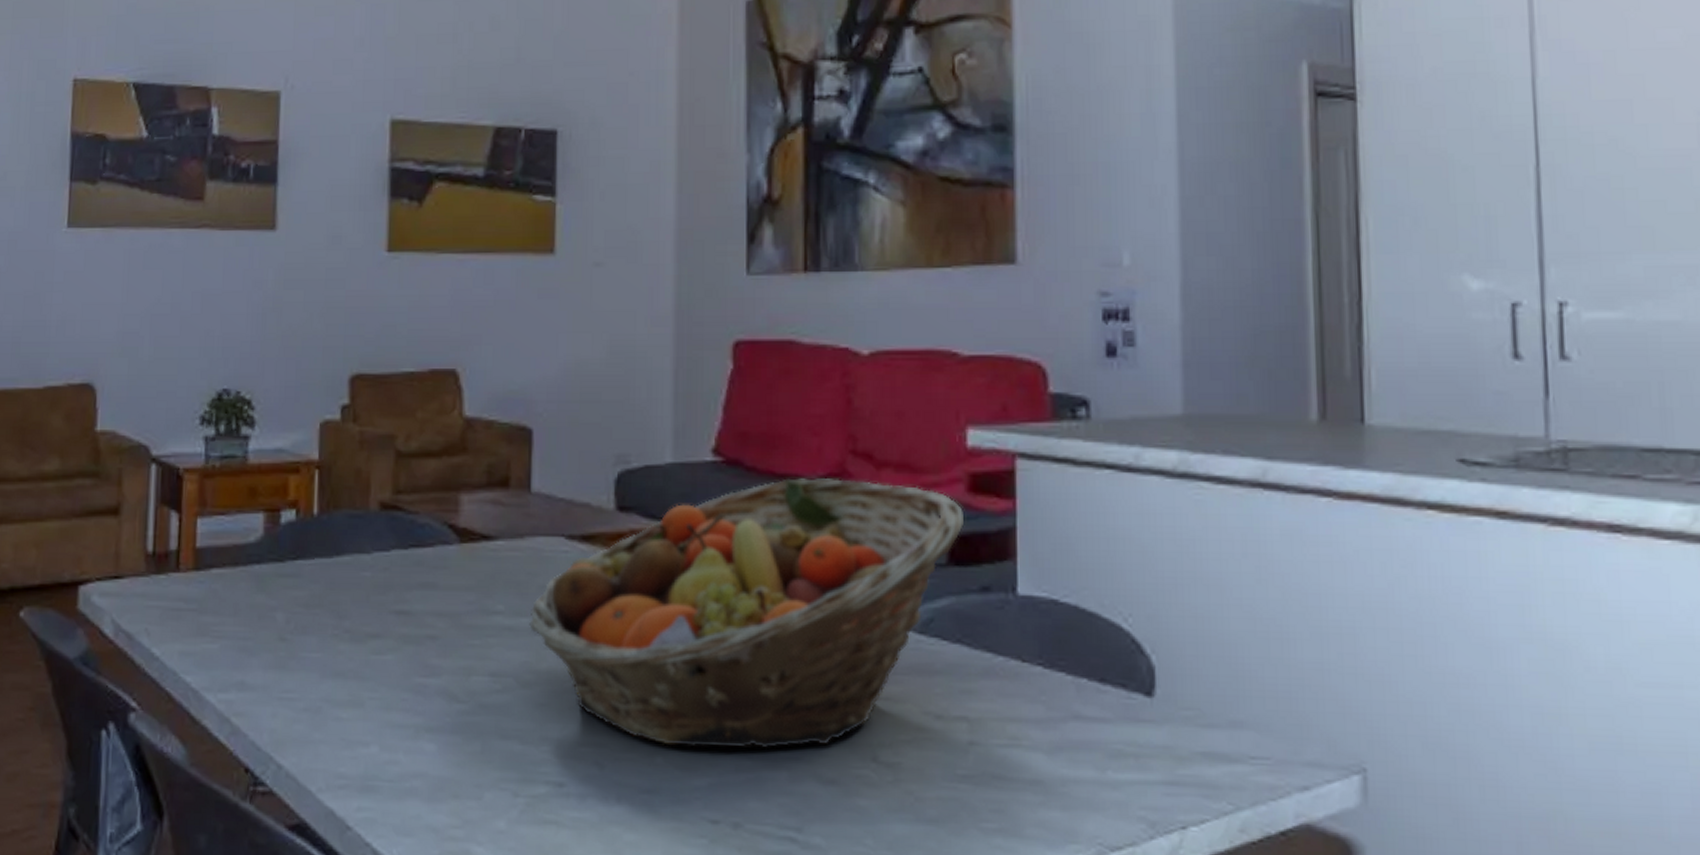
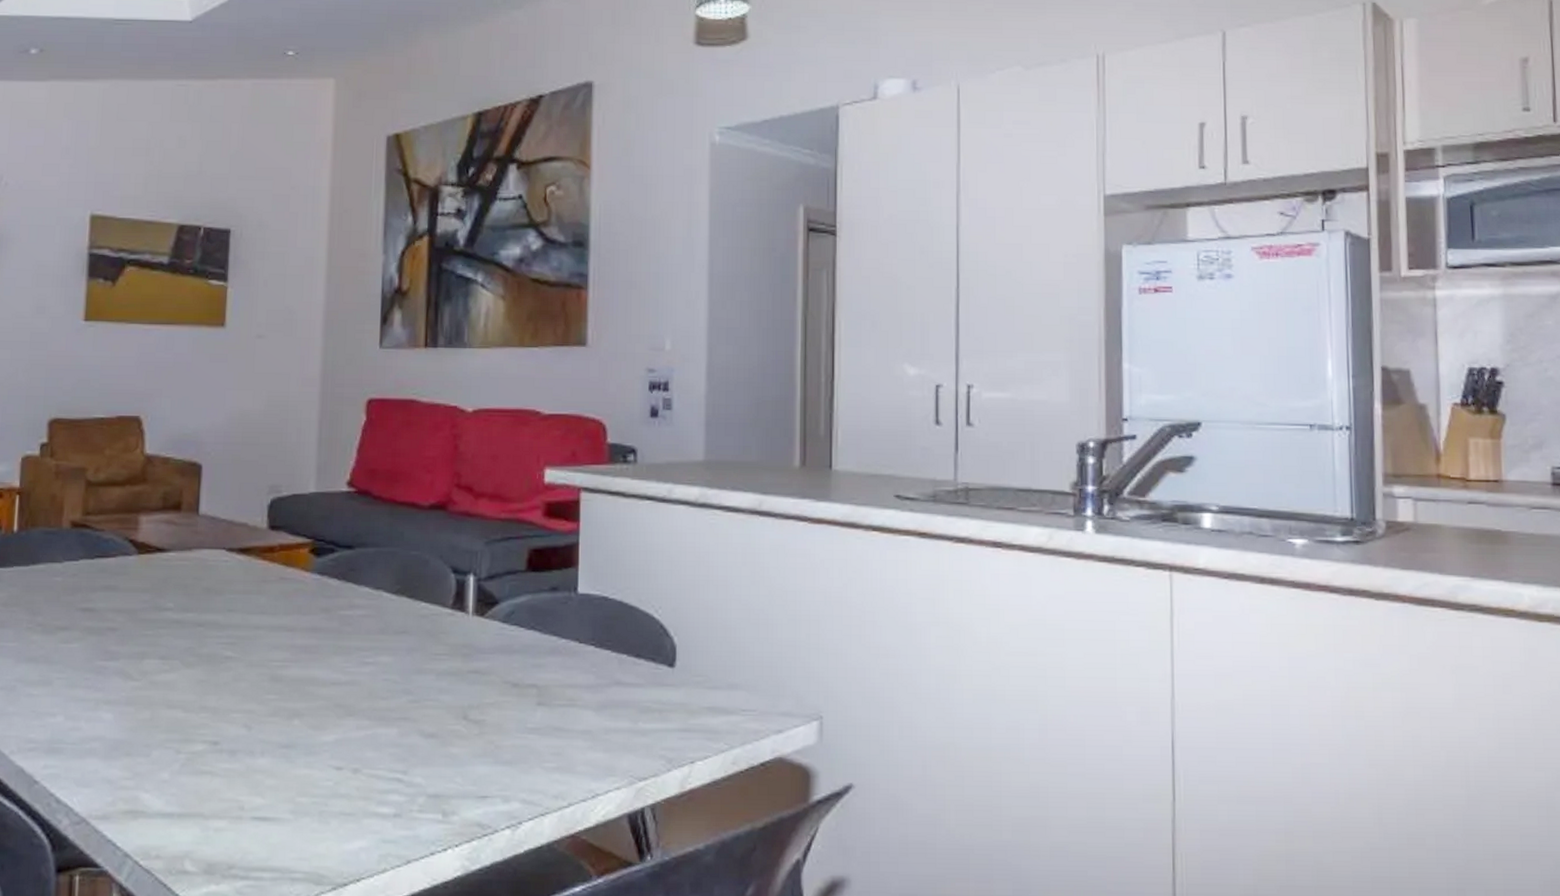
fruit basket: present [529,478,964,750] -> none [194,505,540,712]

